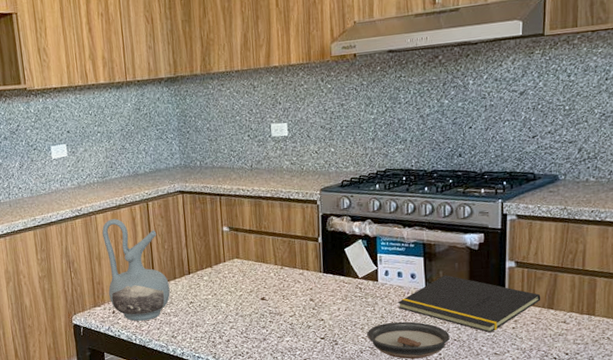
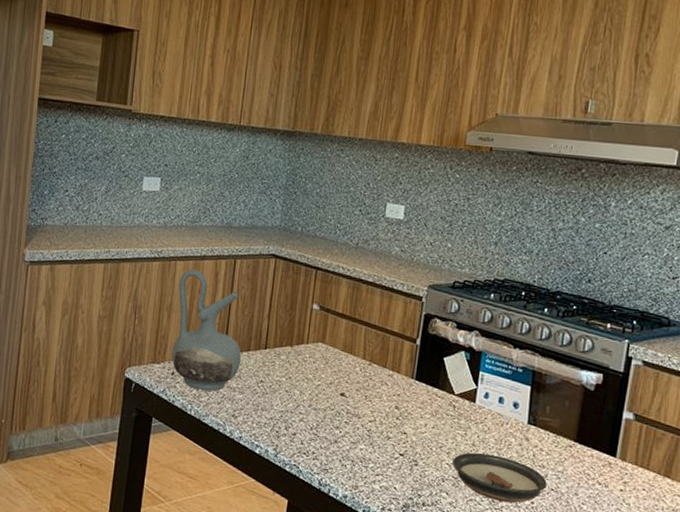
notepad: present [397,275,541,333] -> none [493,412,658,490]

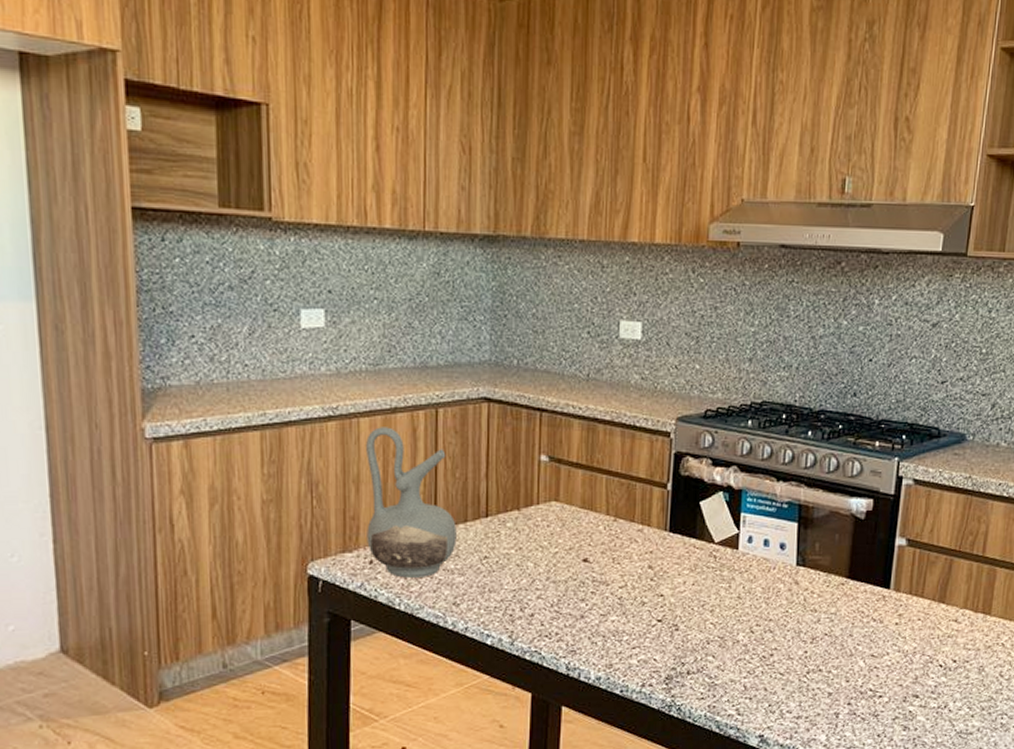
saucer: present [452,452,547,503] -> none [717,605,820,656]

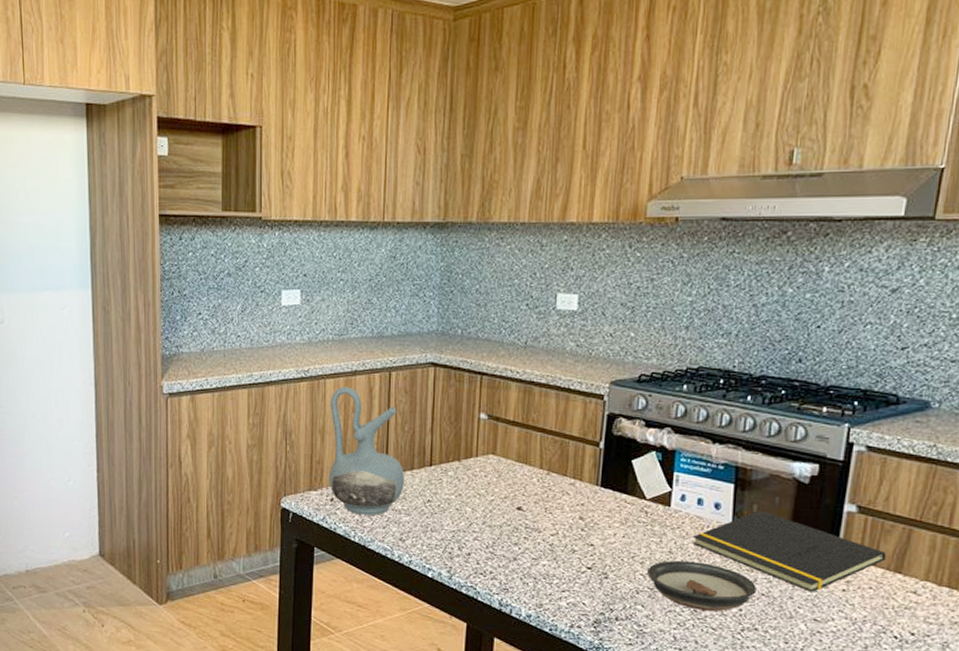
saucer: none [717,605,820,656] -> present [647,561,757,611]
notepad: none [760,549,932,628] -> present [692,510,887,592]

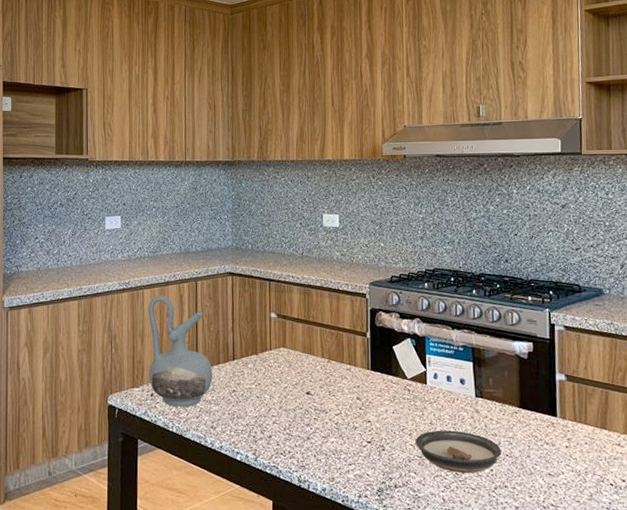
notepad: present [692,510,887,592] -> none [447,383,593,450]

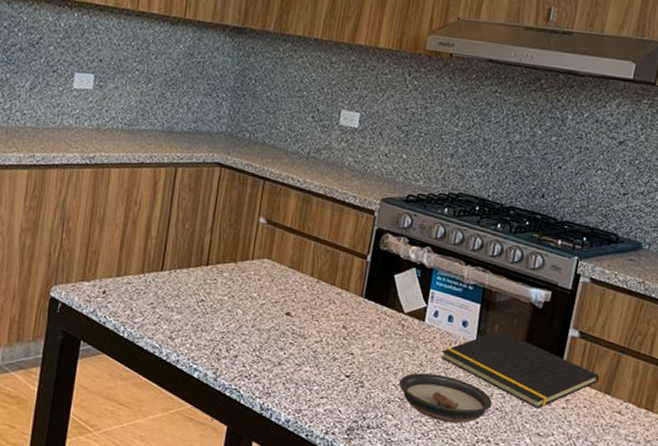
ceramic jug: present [148,295,213,407] -> none [103,177,181,312]
notepad: none [447,383,593,450] -> present [441,330,600,409]

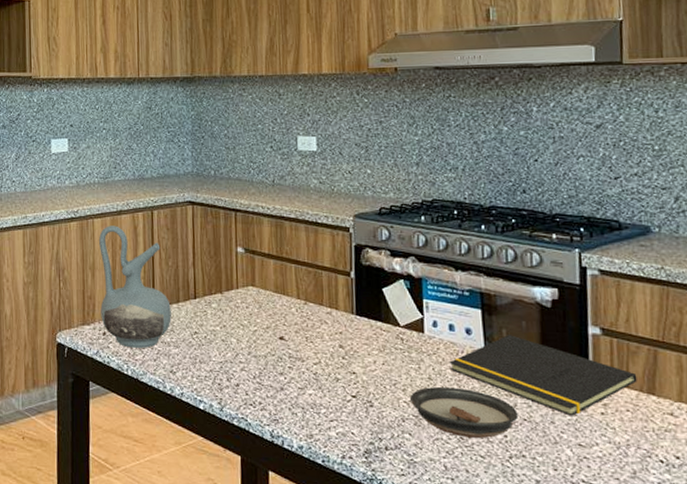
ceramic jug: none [103,177,181,312] -> present [99,225,172,348]

